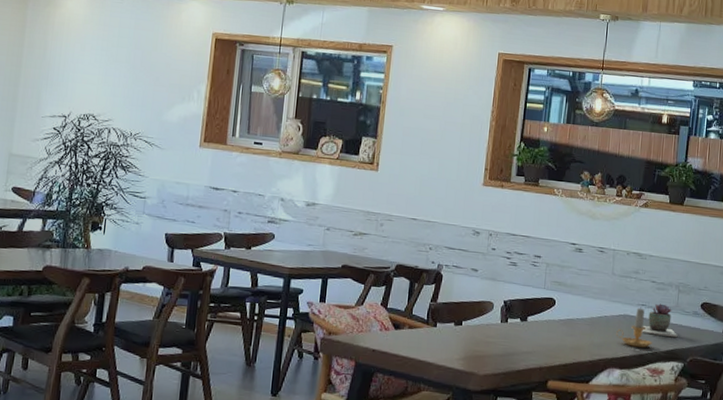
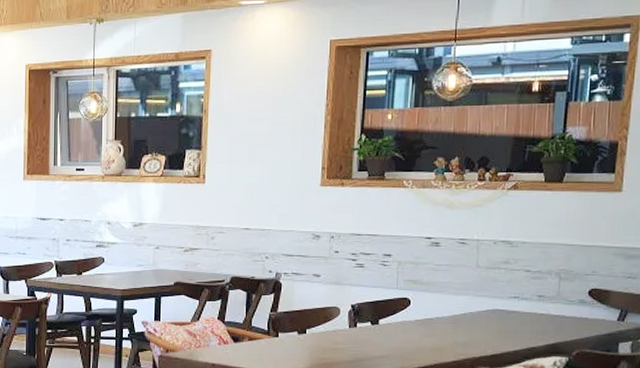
candle: present [616,307,652,348] -> none [484,299,528,344]
succulent plant: present [641,303,678,338] -> none [515,294,560,330]

